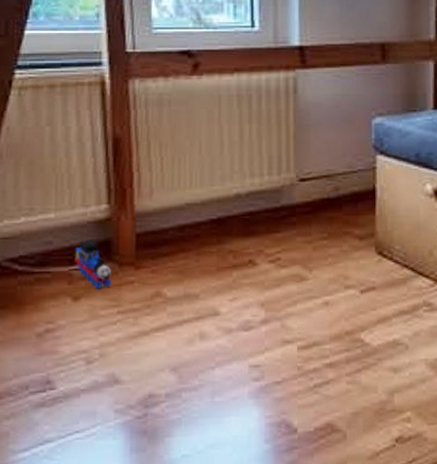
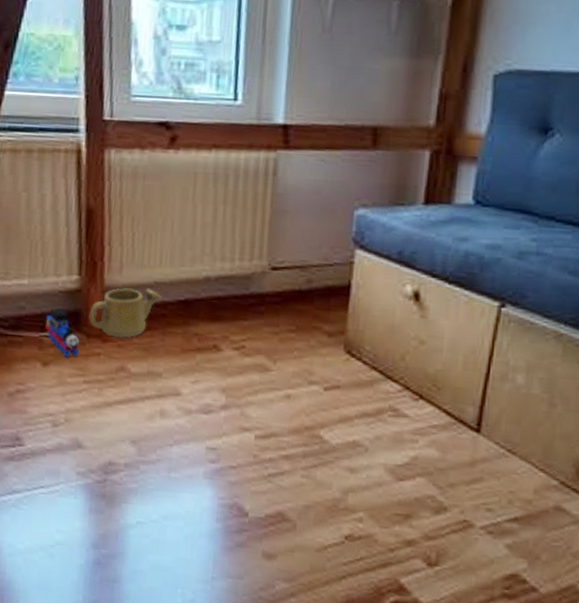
watering can: none [120,211,194,263] -> present [89,288,162,338]

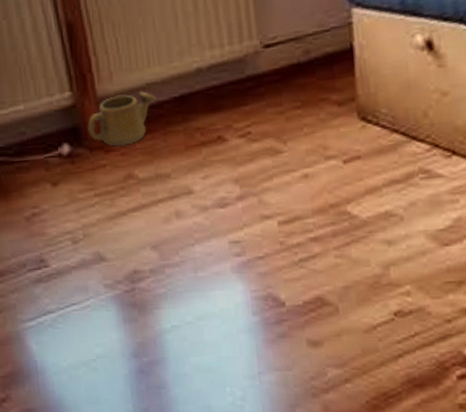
toy train: present [45,308,79,358] -> none [47,126,85,175]

